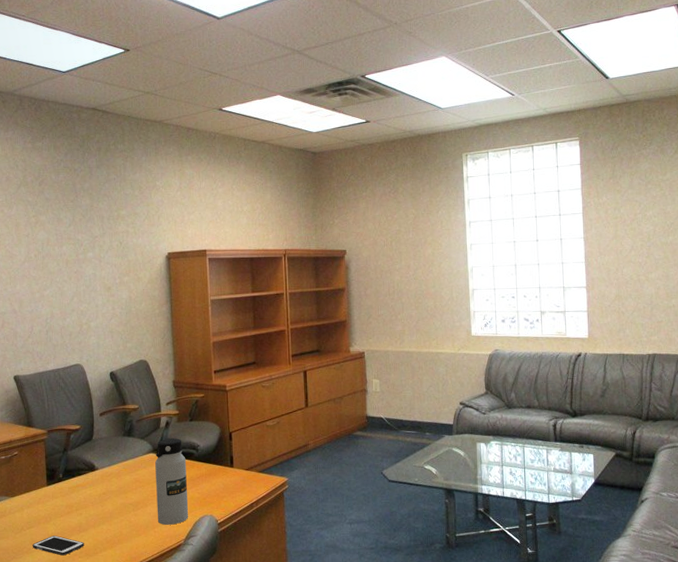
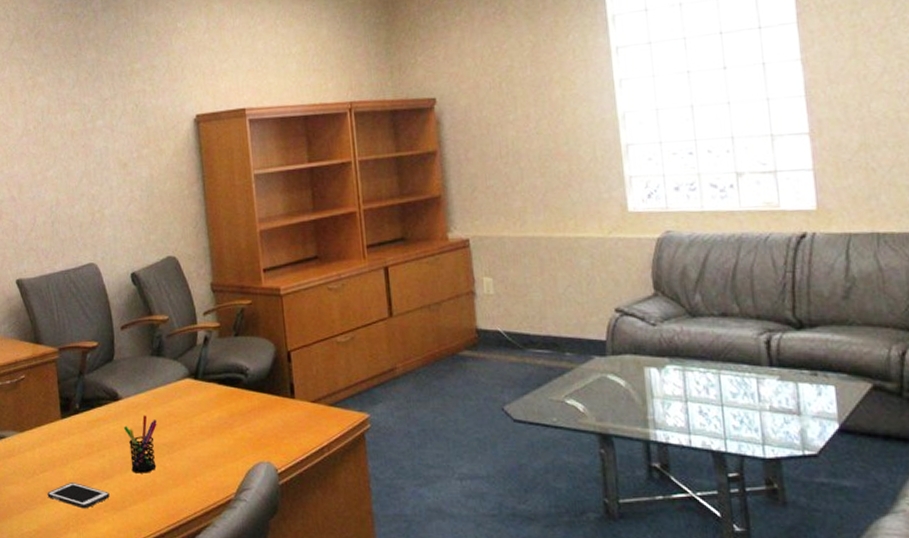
pen holder: none [99,481,125,527] -> present [124,415,157,473]
water bottle: present [155,438,189,525] -> none [193,359,240,473]

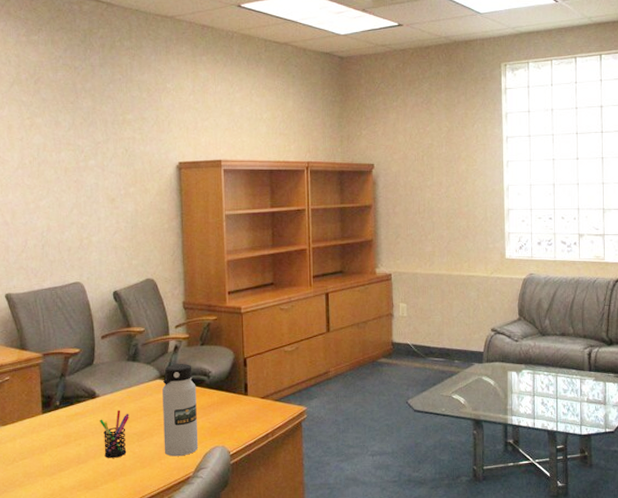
cell phone: present [47,483,110,509] -> none [25,467,83,489]
water bottle: none [193,359,240,473] -> present [162,364,199,457]

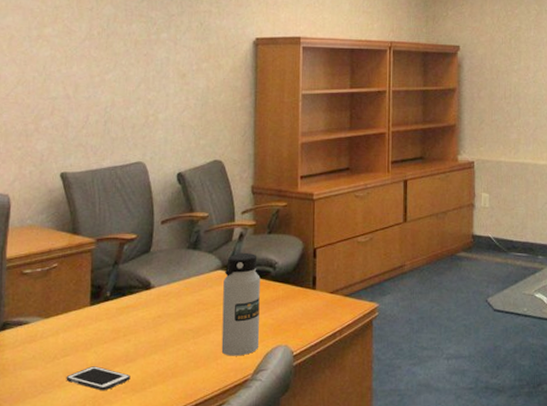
cell phone: none [25,467,83,489] -> present [66,366,130,391]
pen holder: present [100,410,129,458] -> none [153,302,186,357]

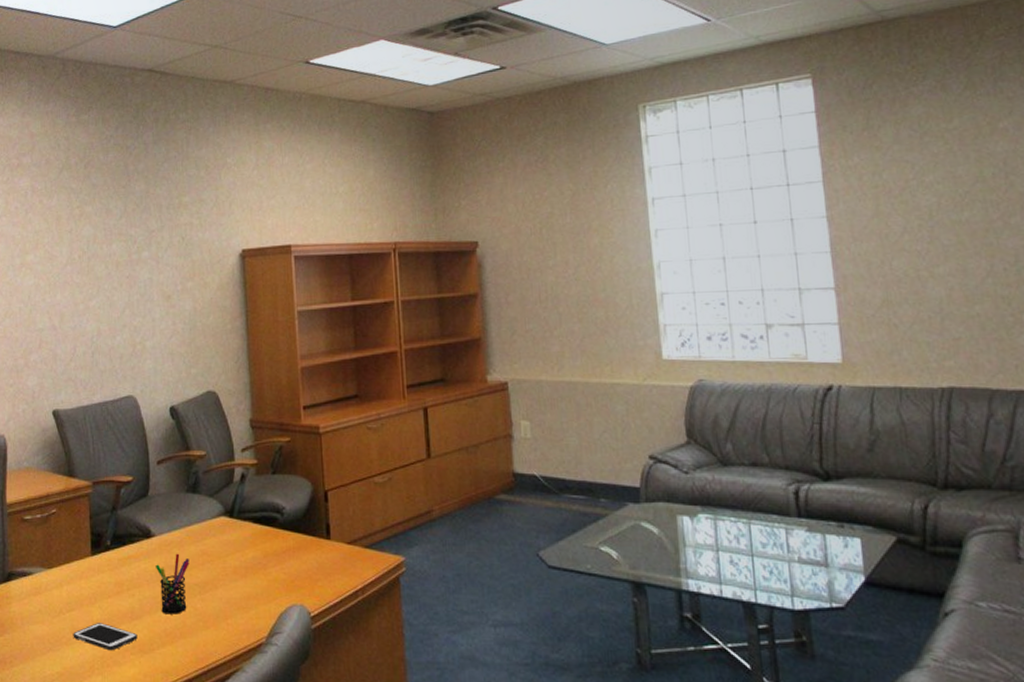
pen holder: none [153,302,186,357] -> present [156,553,189,615]
water bottle: present [221,253,260,356] -> none [227,497,272,616]

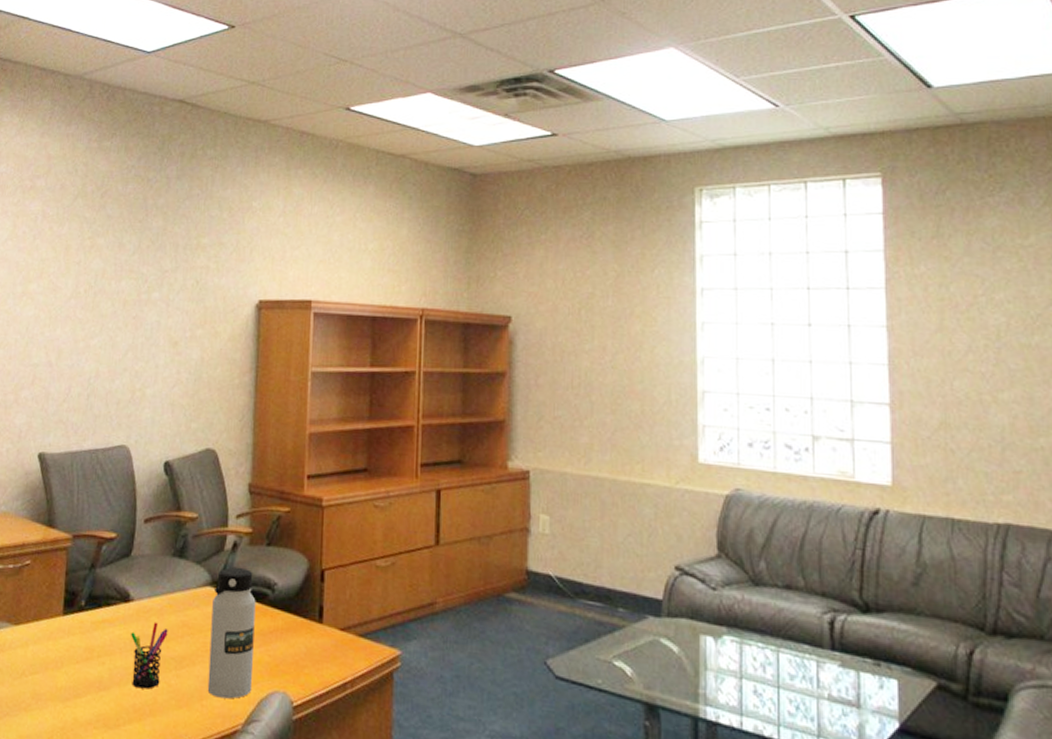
cell phone: present [73,623,138,651] -> none [33,689,103,723]
water bottle: none [227,497,272,616] -> present [207,567,256,699]

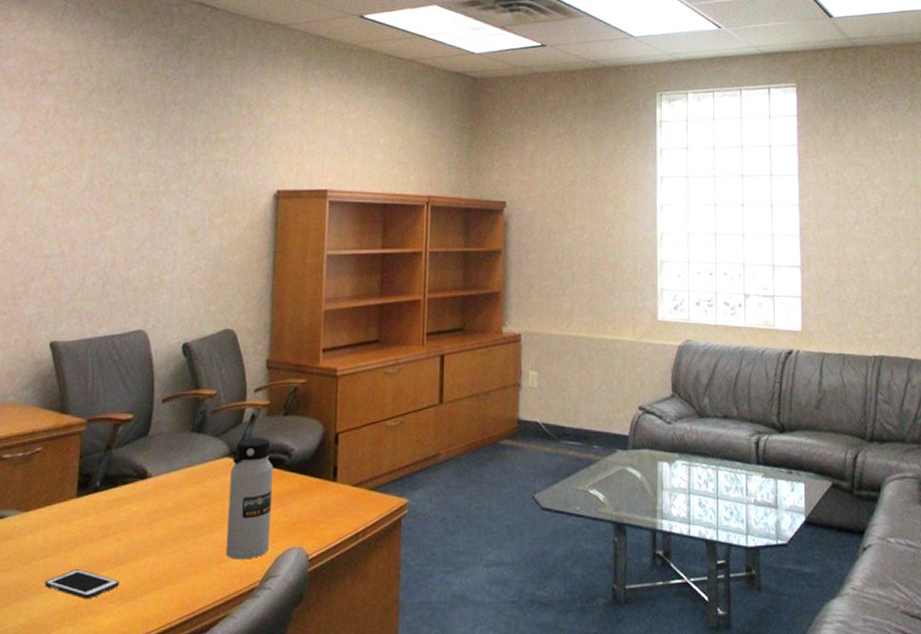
cell phone: none [33,689,103,723] -> present [44,569,119,599]
pen holder: present [131,622,168,689] -> none [148,495,186,559]

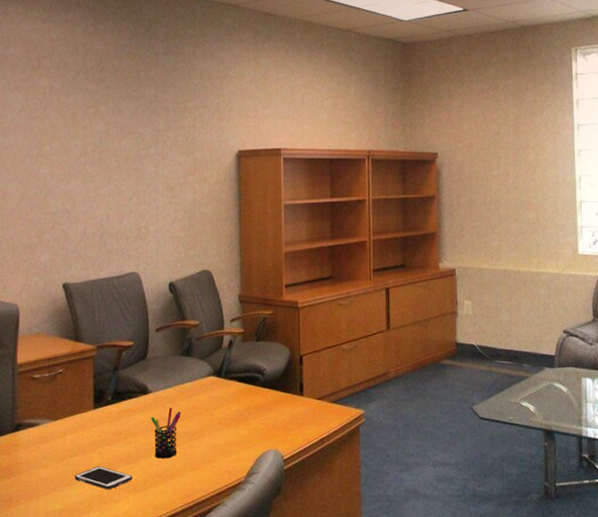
pen holder: none [148,495,186,559] -> present [151,407,181,459]
water bottle: present [225,438,274,560] -> none [215,360,251,459]

